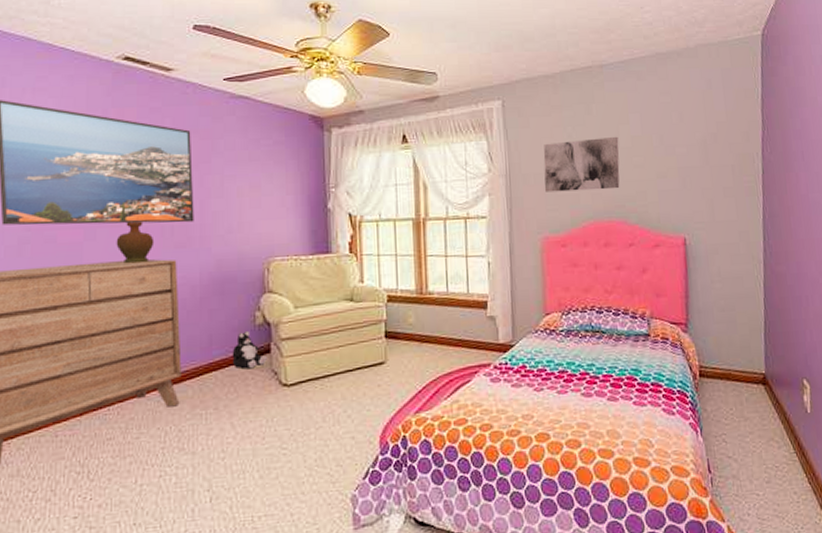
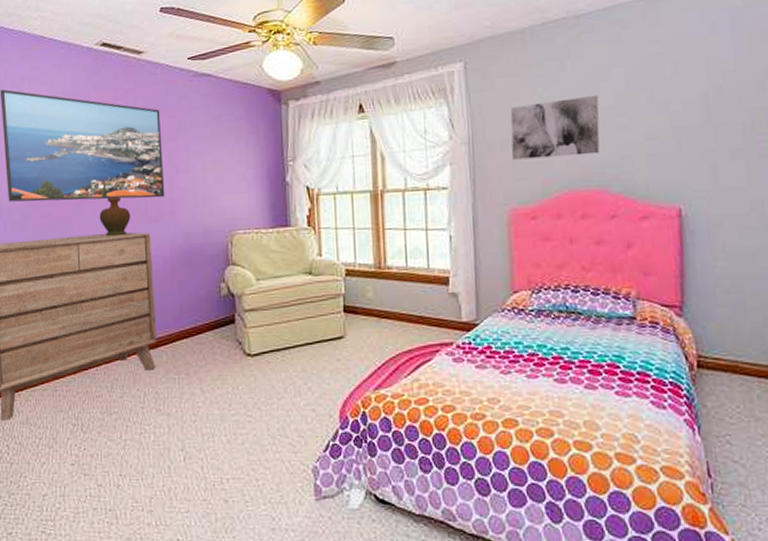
plush toy: present [232,331,267,369] -> none [200,302,232,338]

